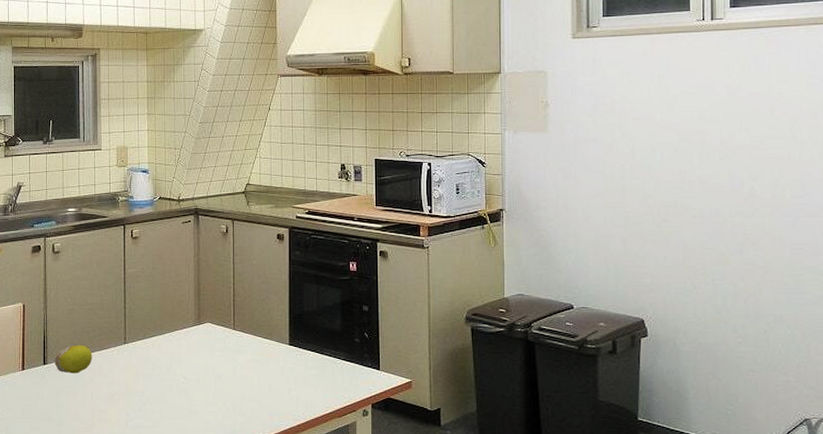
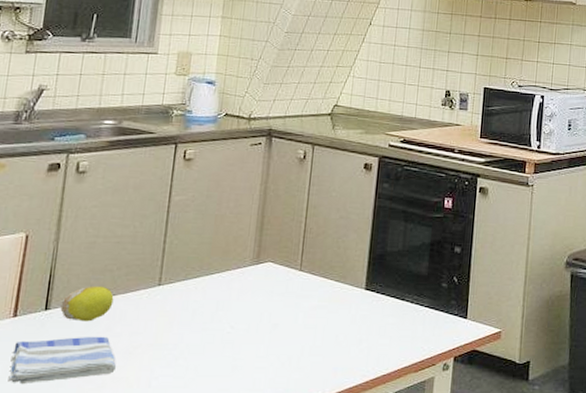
dish towel: none [24,385,100,424] -> present [8,336,116,385]

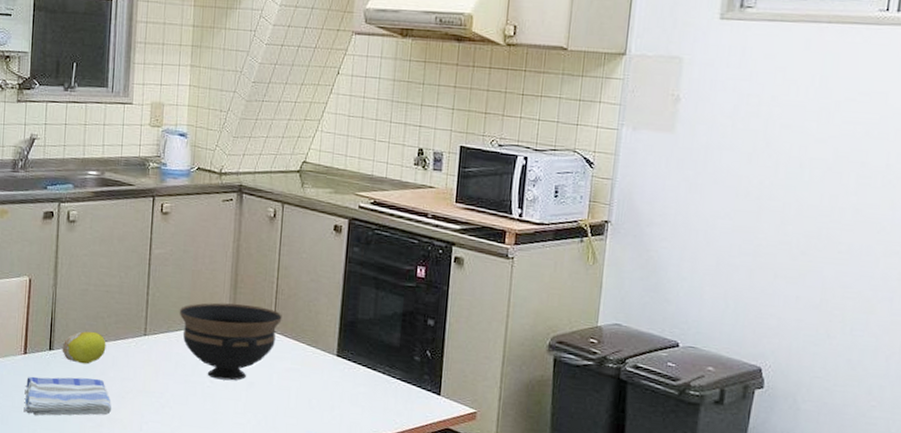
bowl: none [199,245,310,324] -> present [179,302,282,381]

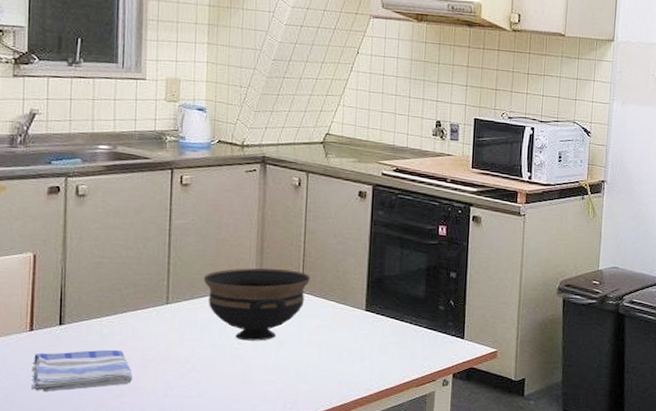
fruit: present [62,331,106,364] -> none [74,303,125,336]

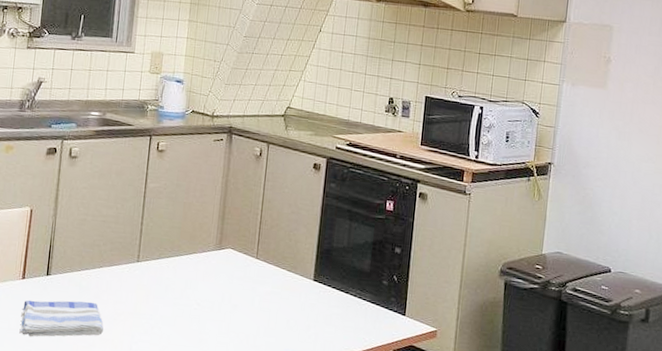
bowl: present [203,268,310,341] -> none [170,232,265,304]

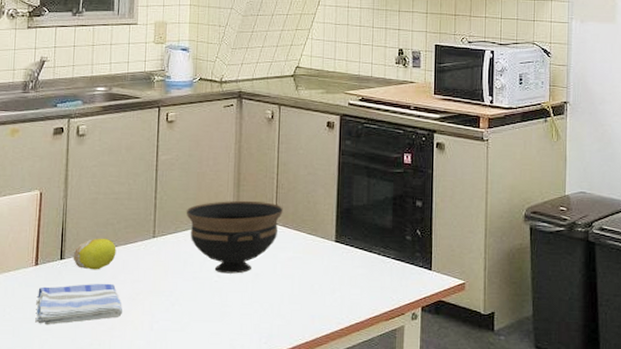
fruit: none [59,258,101,289] -> present [73,238,117,270]
bowl: none [170,232,265,304] -> present [186,200,283,274]

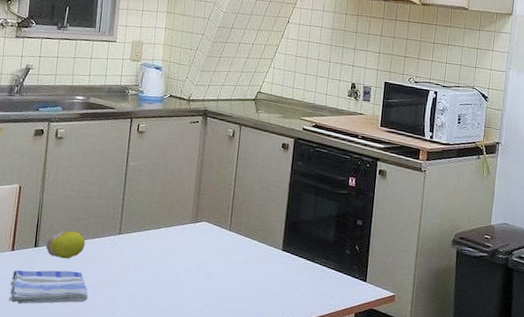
bowl: present [186,200,283,274] -> none [150,206,238,272]

